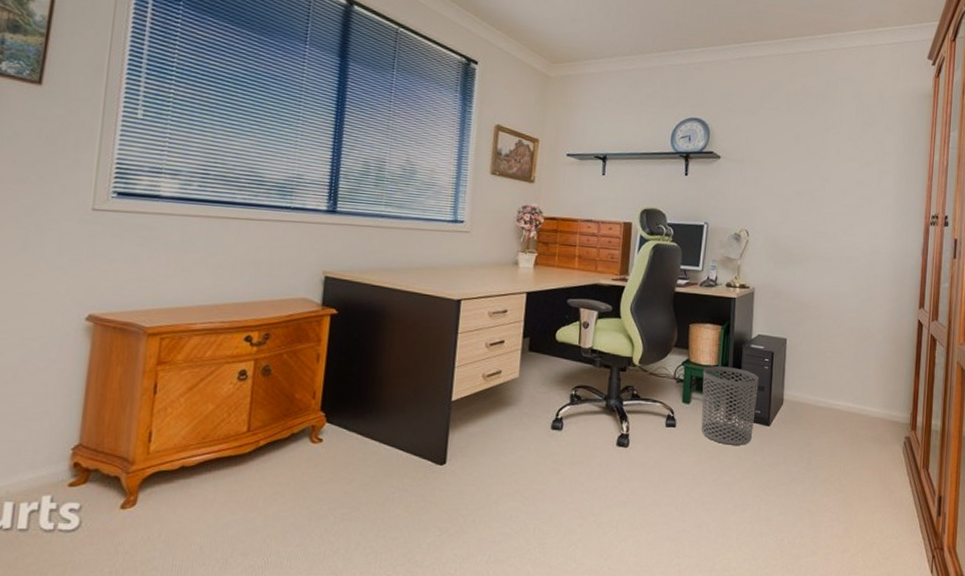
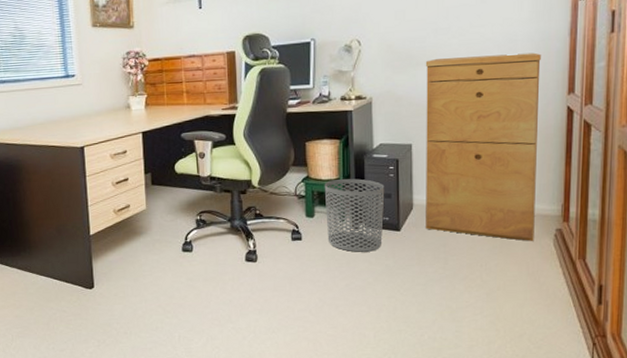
filing cabinet: none [793,259,899,447] -> present [425,52,541,241]

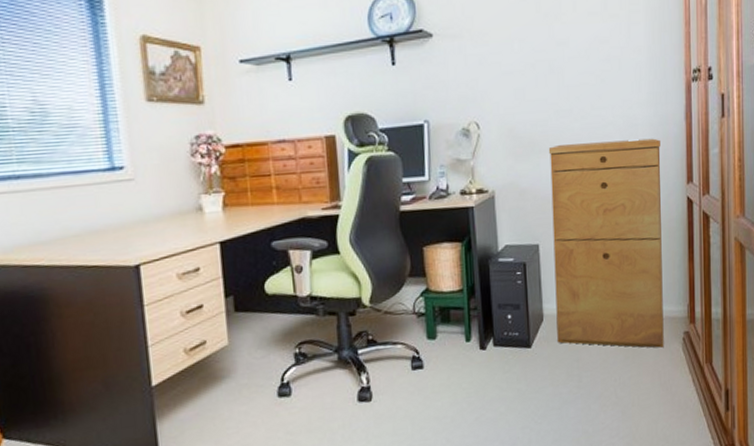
waste bin: present [324,179,385,252] -> none [446,288,513,378]

